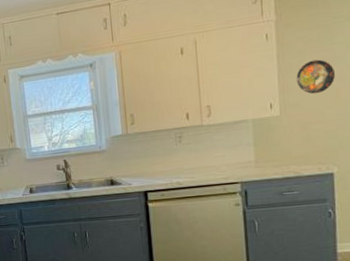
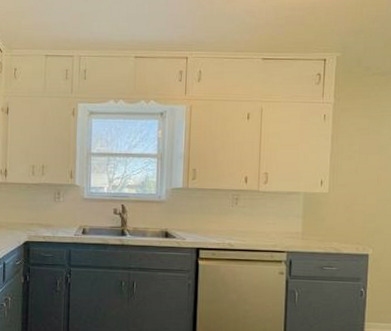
decorative plate: present [296,59,335,94] -> none [345,146,378,178]

